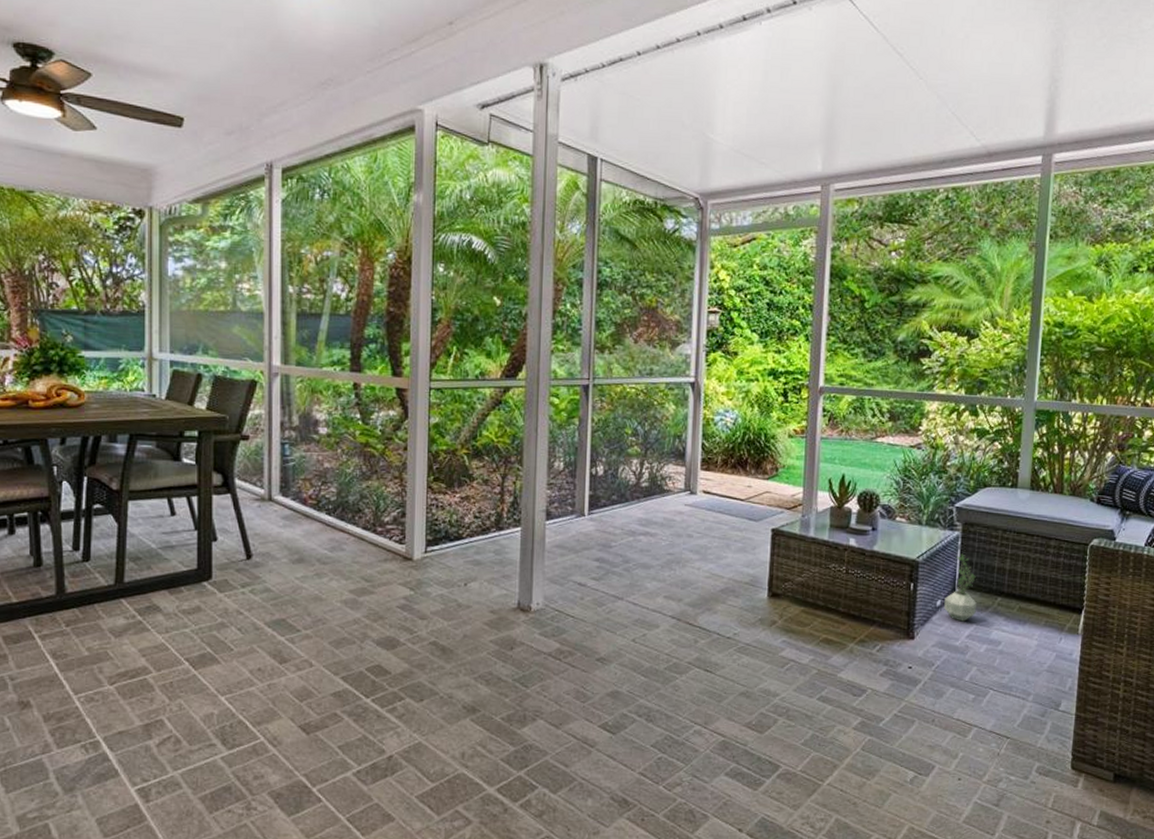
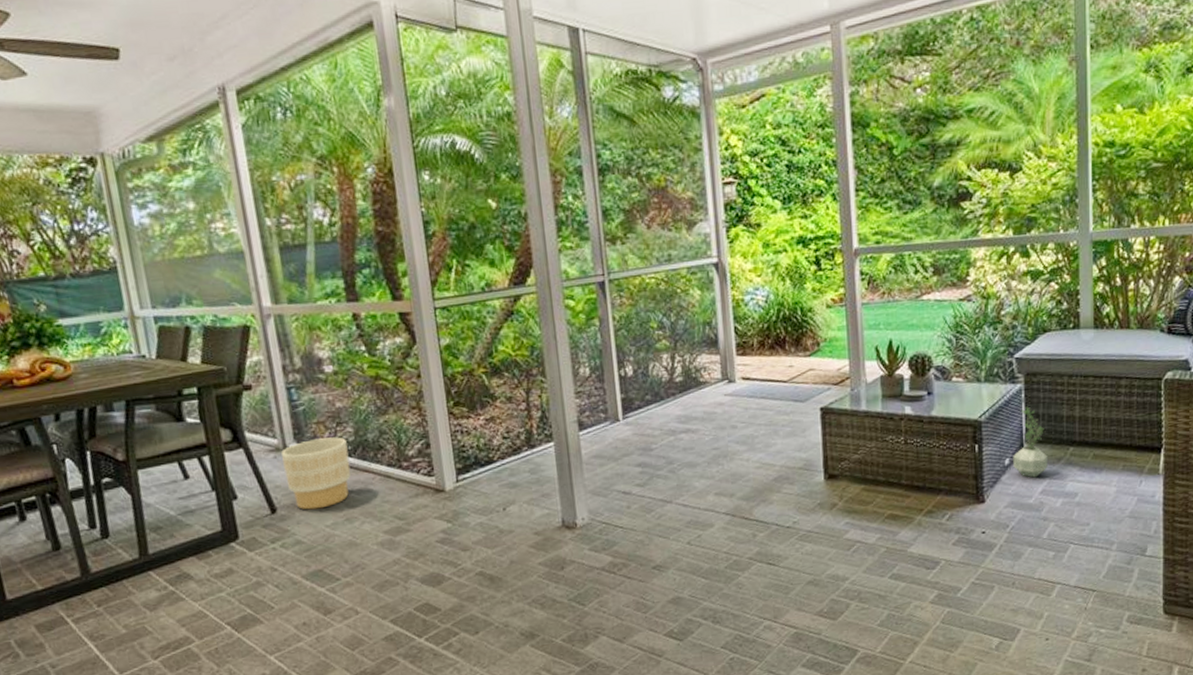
planter: none [266,494,328,561] -> present [281,437,351,510]

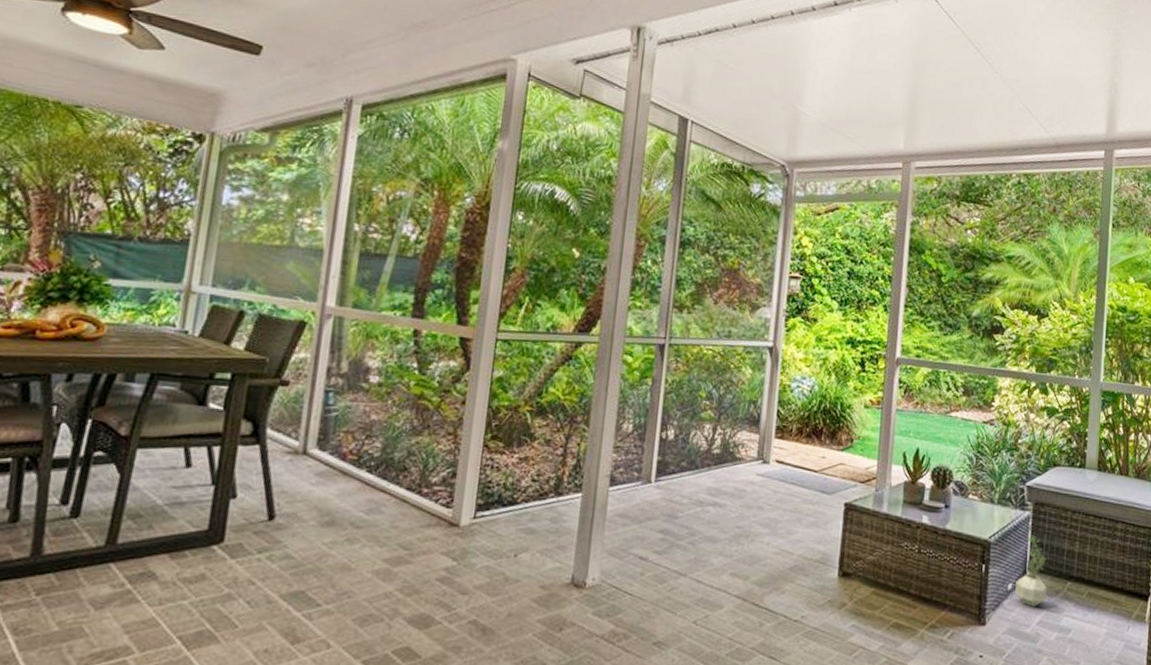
planter: present [281,437,351,510] -> none [295,448,372,524]

